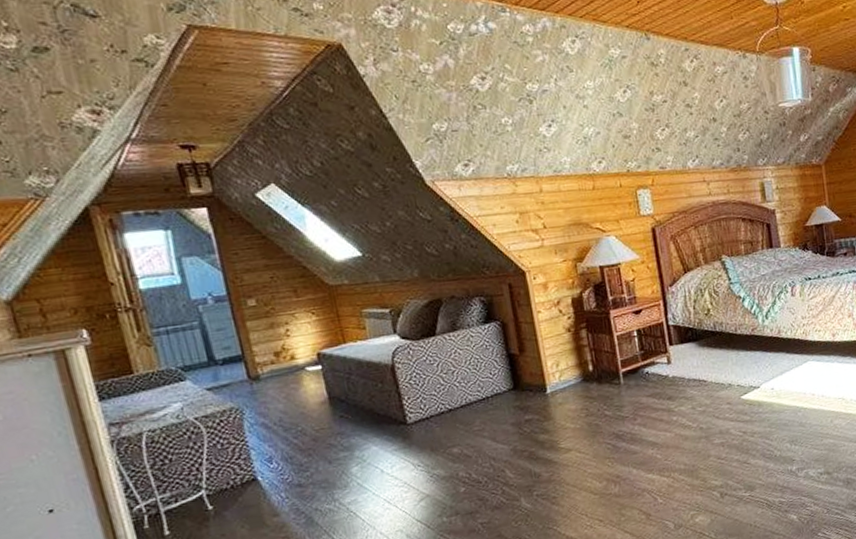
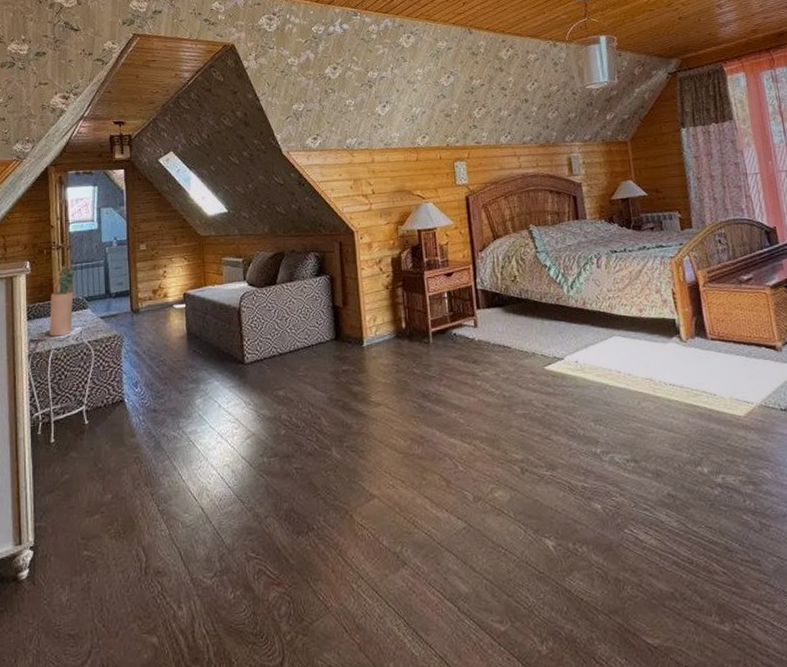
vase: none [128,329,169,418] -> present [49,263,75,337]

